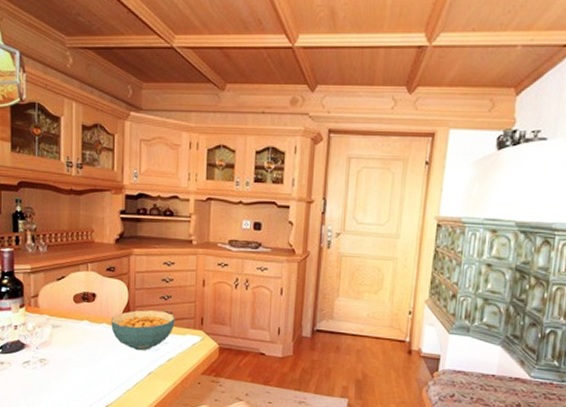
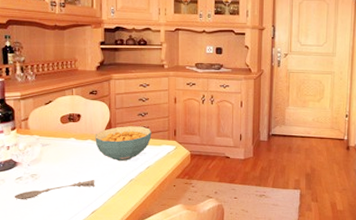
soupspoon: none [20,369,109,387] -> present [14,179,95,200]

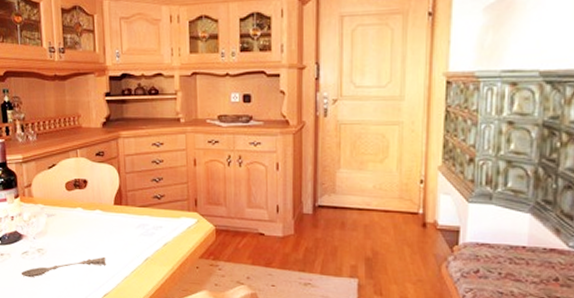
cereal bowl: present [95,126,152,162] -> none [104,194,168,237]

